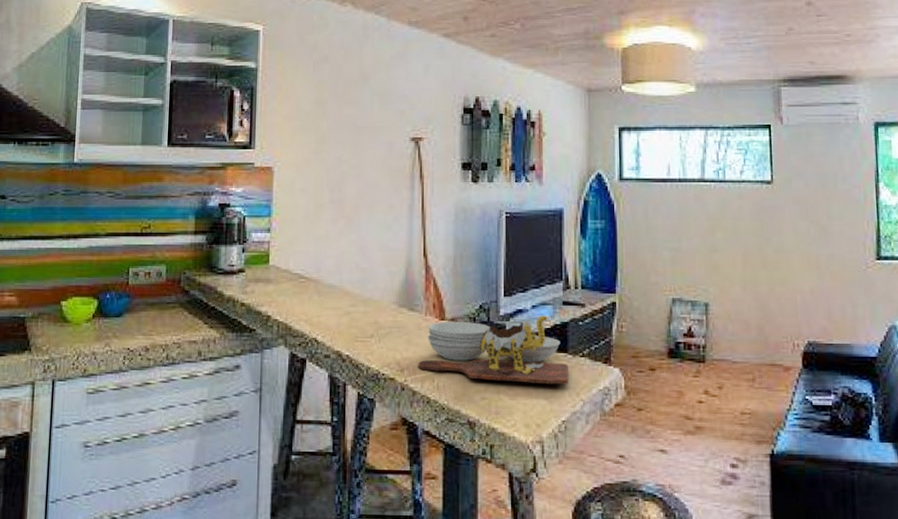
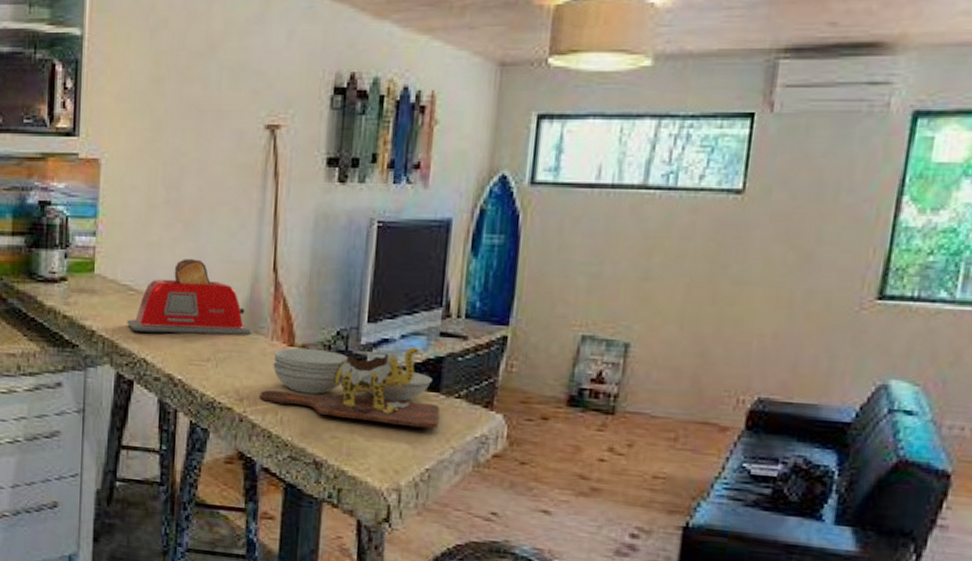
toaster: none [299,249,409,315] -> present [127,259,252,336]

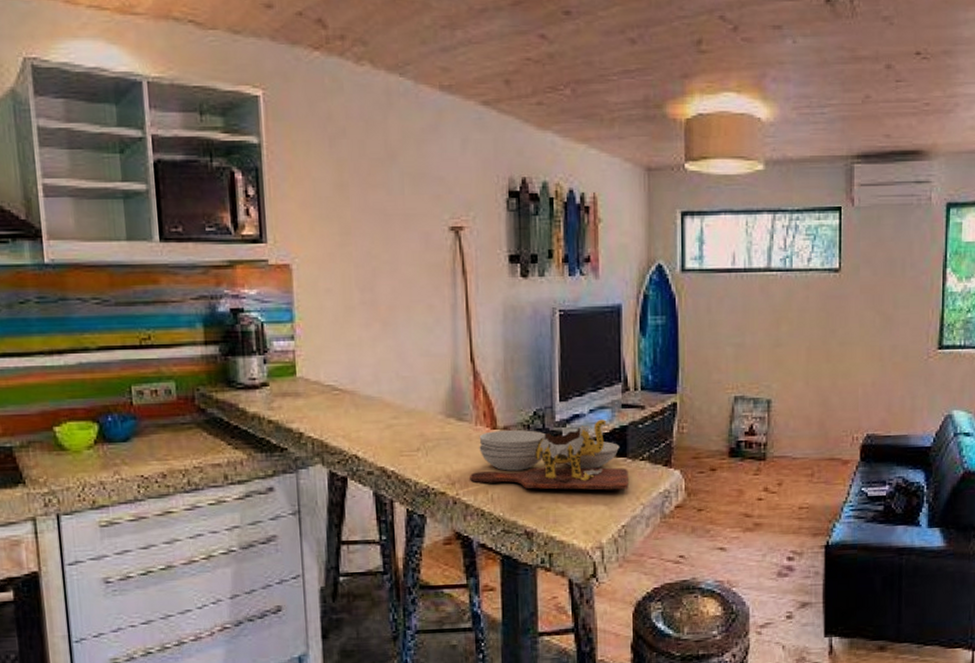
toaster: present [127,259,252,336] -> none [335,356,457,430]

